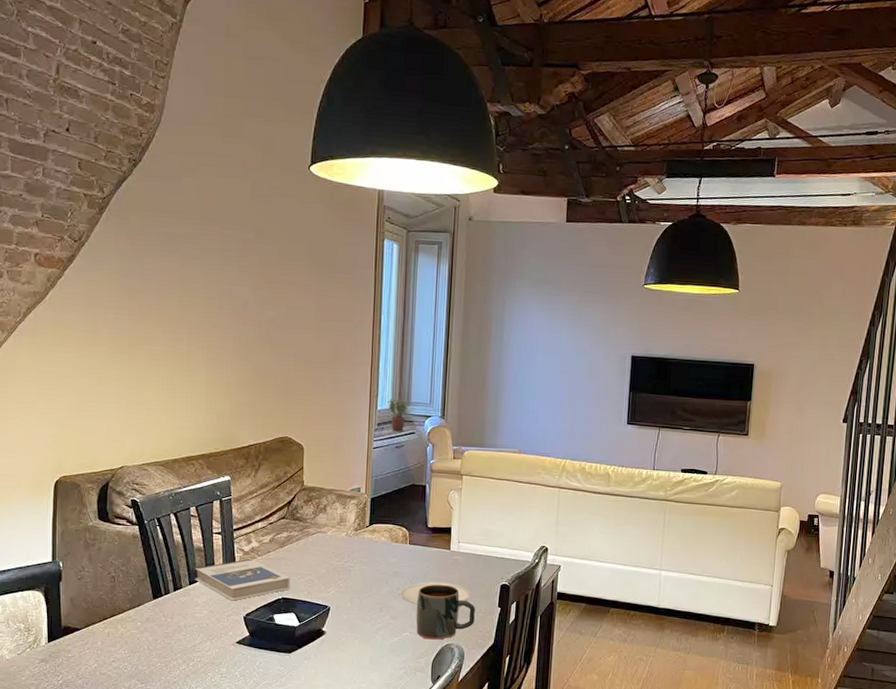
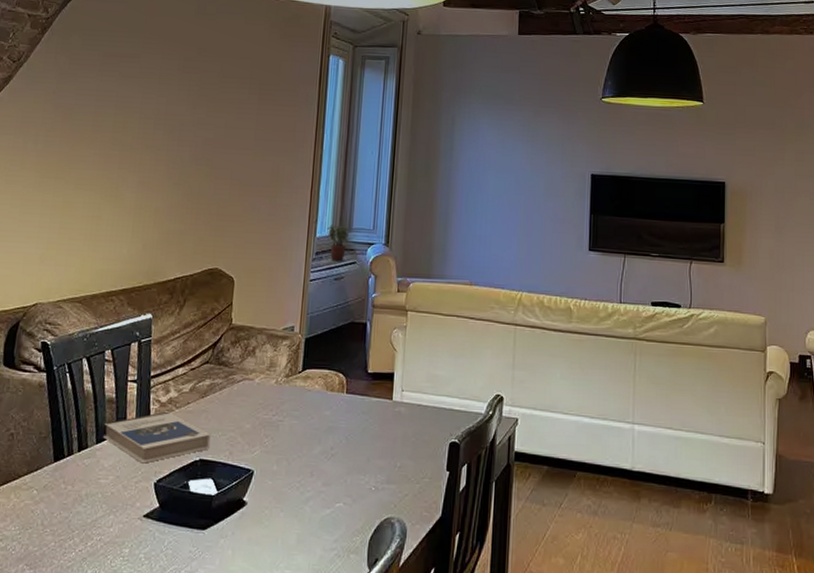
plate: present [400,582,471,604] -> none [334,439,416,467]
mug: present [416,584,475,640] -> none [351,442,420,513]

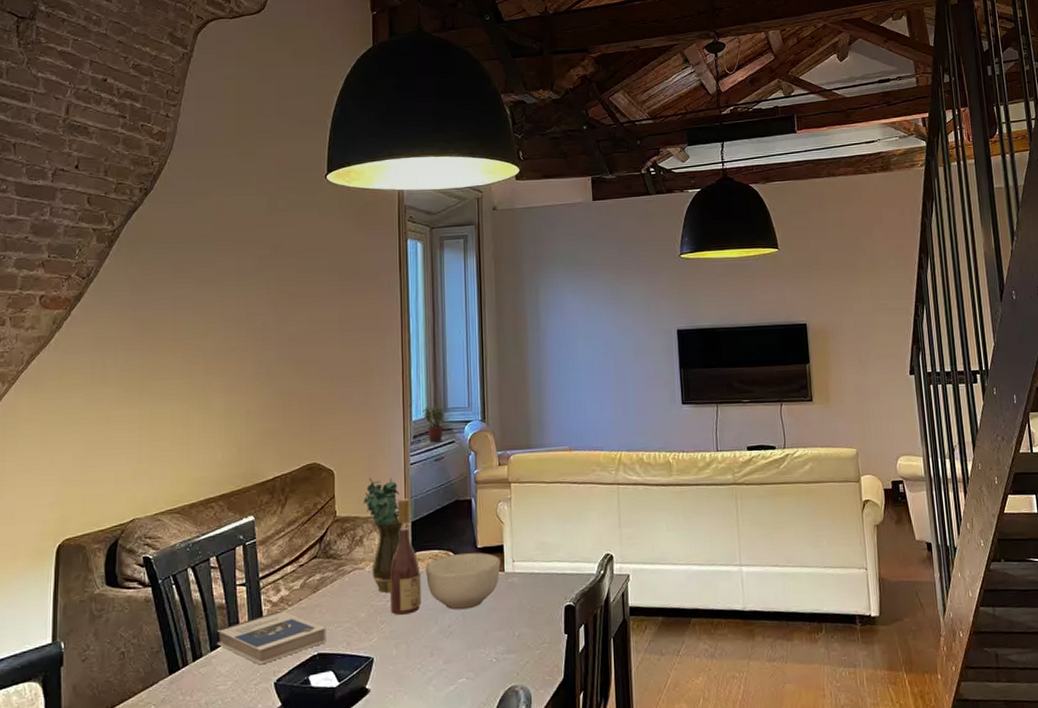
vase: none [259,289,298,407] -> present [363,477,404,593]
wine bottle: none [276,313,309,432] -> present [390,498,421,616]
bowl: none [313,376,390,434] -> present [425,552,501,610]

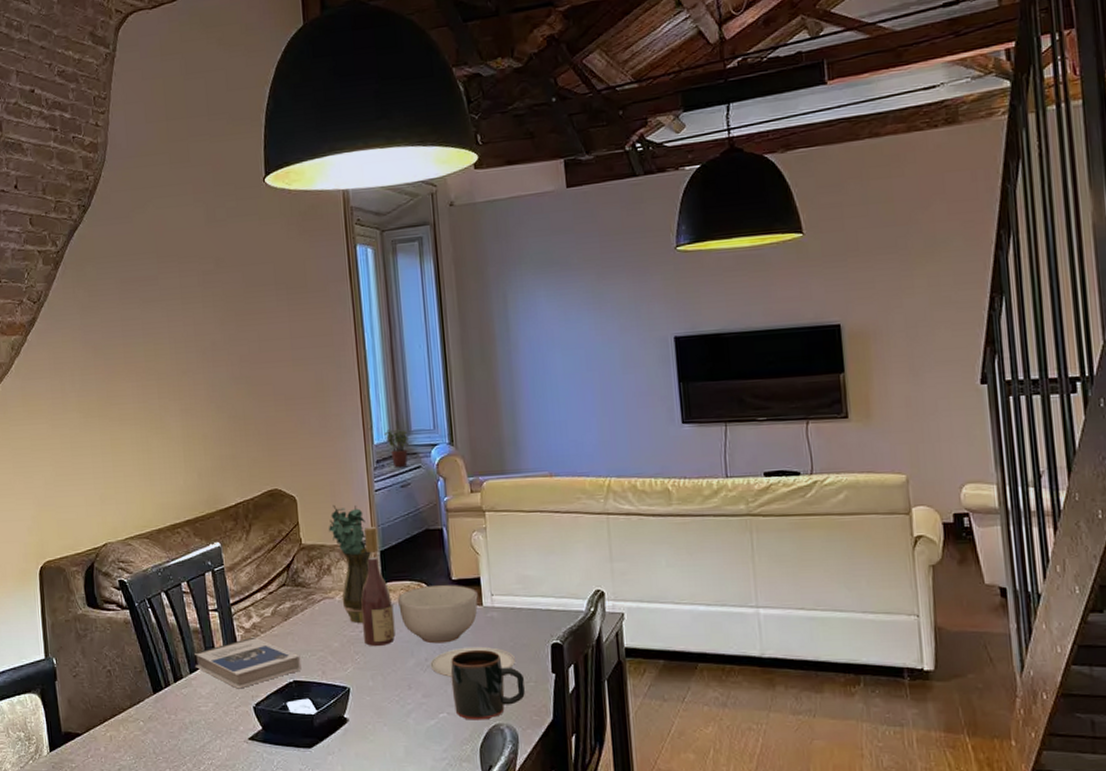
plate: none [453,611,533,642] -> present [430,646,516,677]
mug: none [471,613,539,684] -> present [450,649,525,720]

